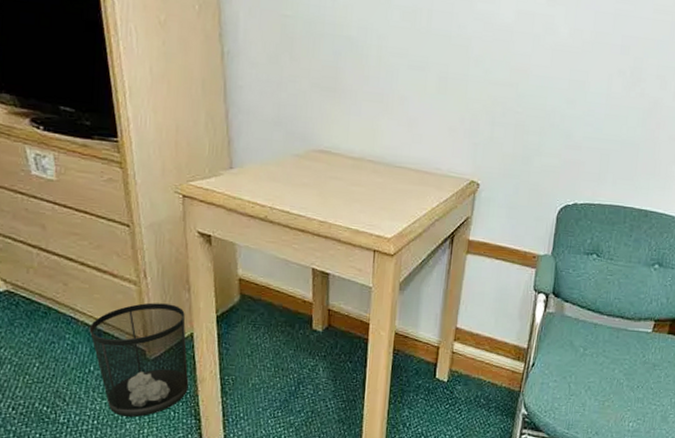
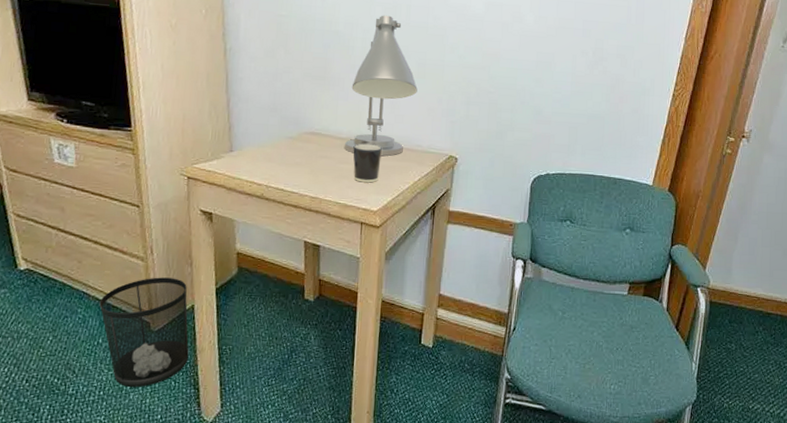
desk lamp: none [357,20,438,179] -> present [345,15,418,157]
mug: none [365,164,399,208] -> present [353,143,383,183]

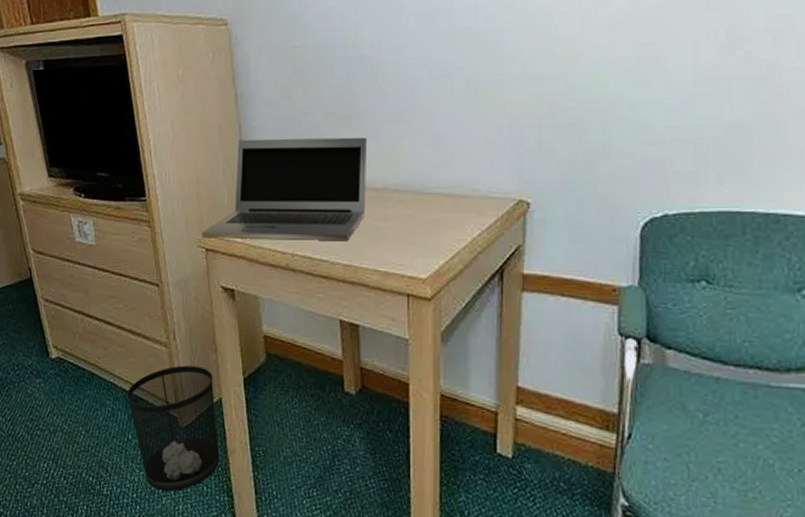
laptop: none [185,86,336,177] -> present [202,137,366,240]
desk lamp: present [345,15,418,157] -> none [381,26,469,208]
mug: present [353,143,383,183] -> none [391,193,429,243]

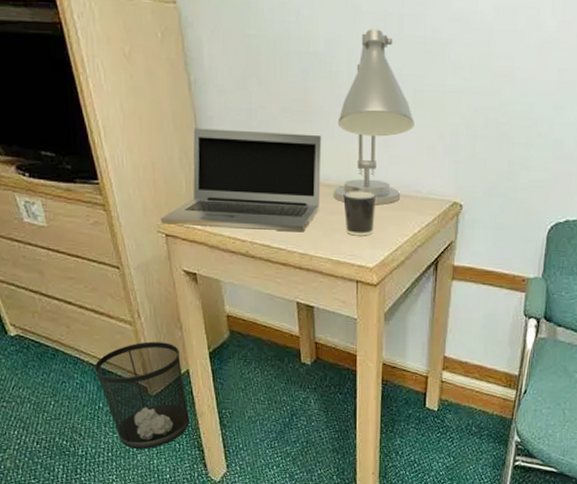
desk lamp: none [381,26,469,208] -> present [334,29,415,205]
mug: none [391,193,429,243] -> present [343,191,377,236]

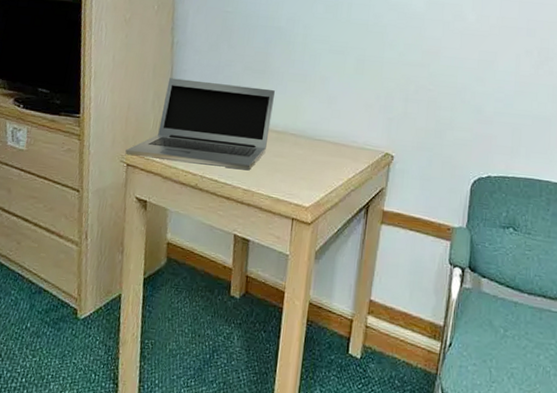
waste bin: present [94,341,190,449] -> none [31,263,117,377]
desk lamp: present [334,29,415,205] -> none [280,12,356,151]
mug: present [343,191,377,236] -> none [287,137,318,178]

